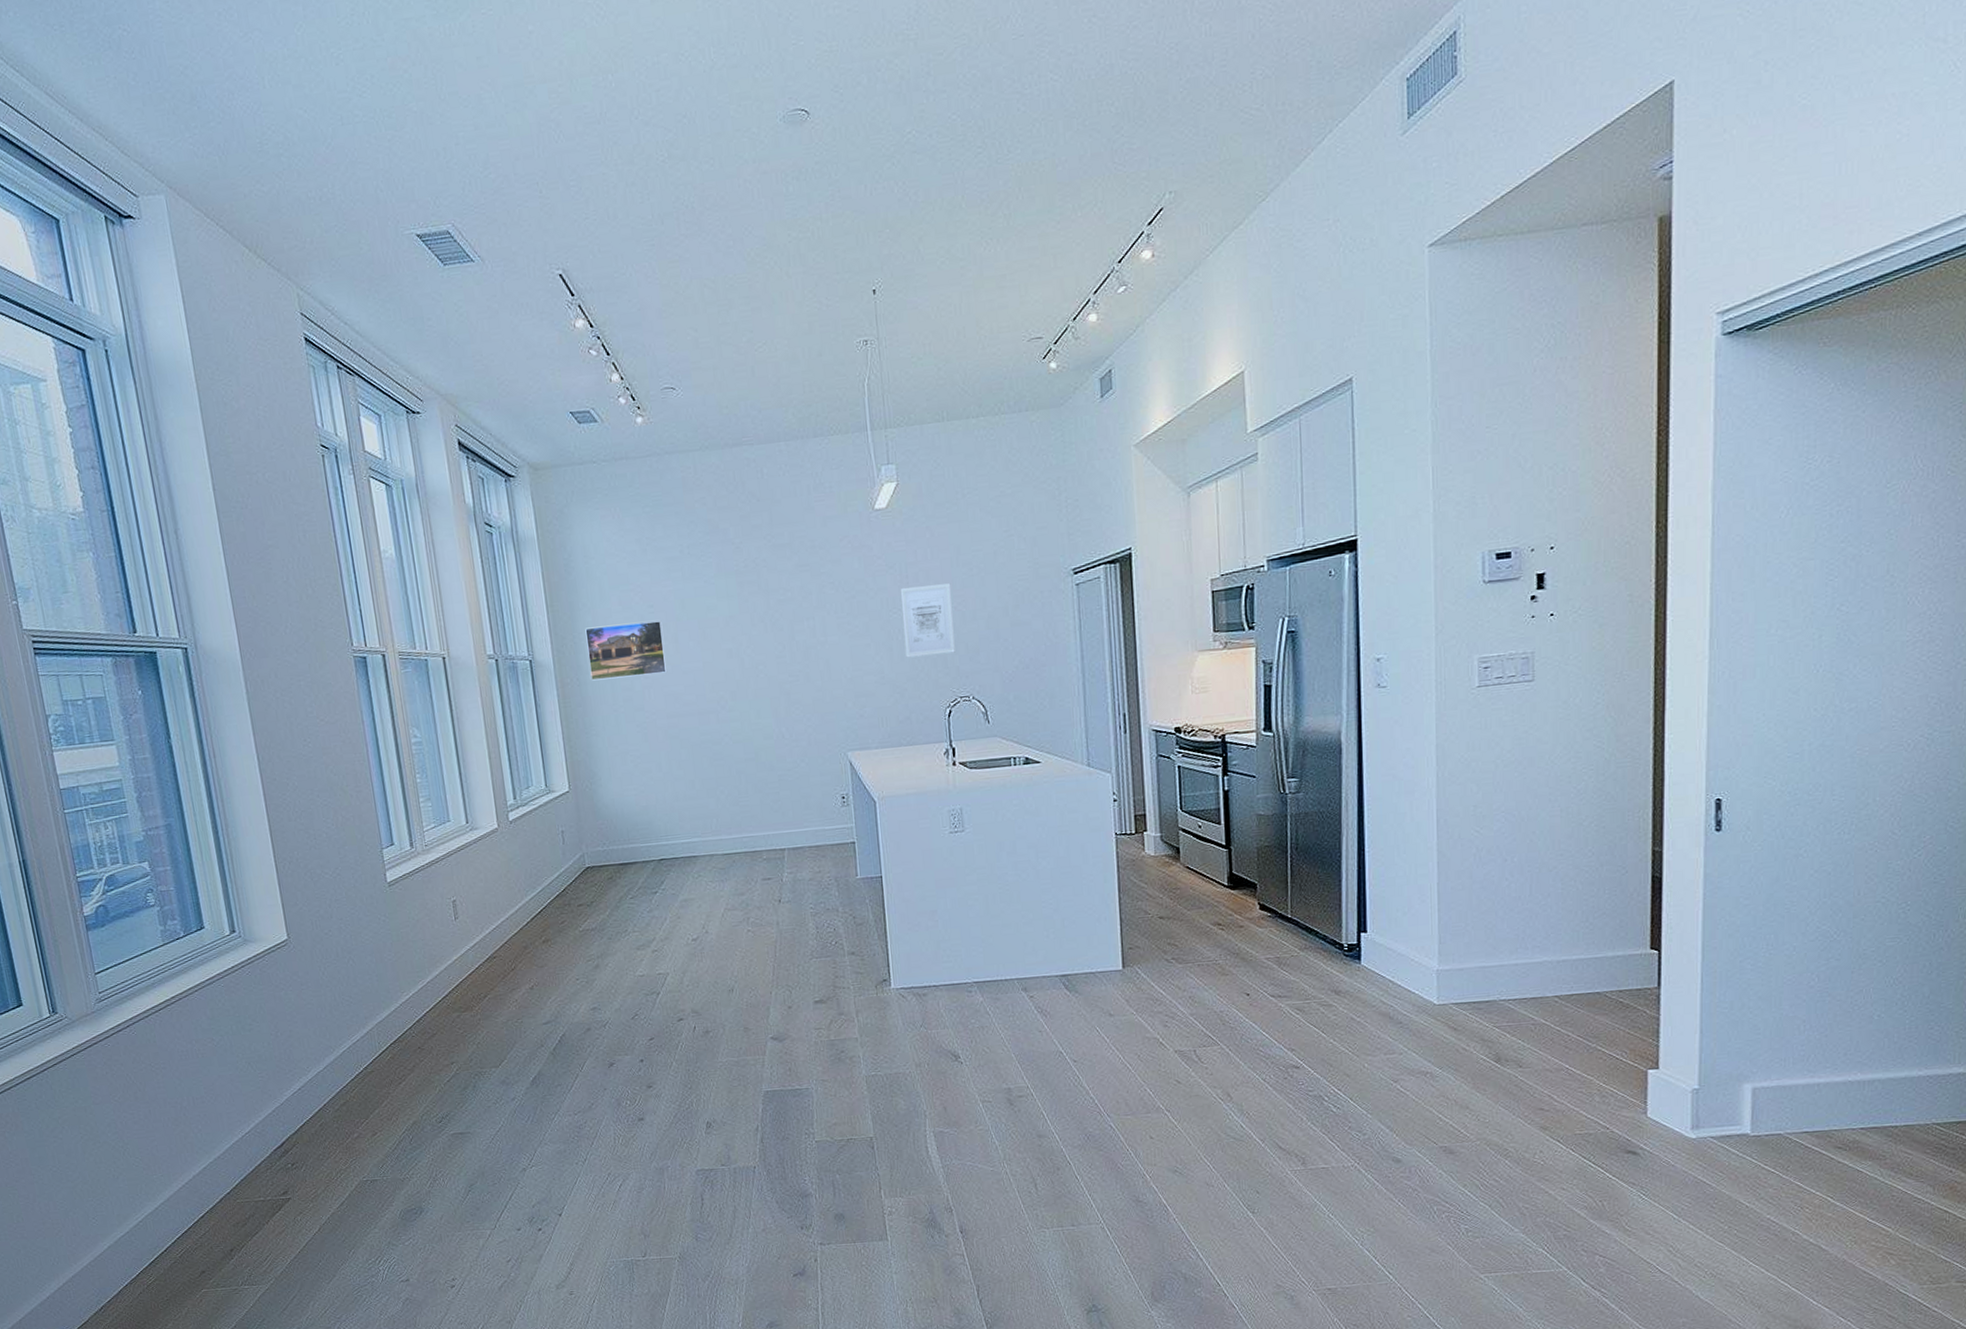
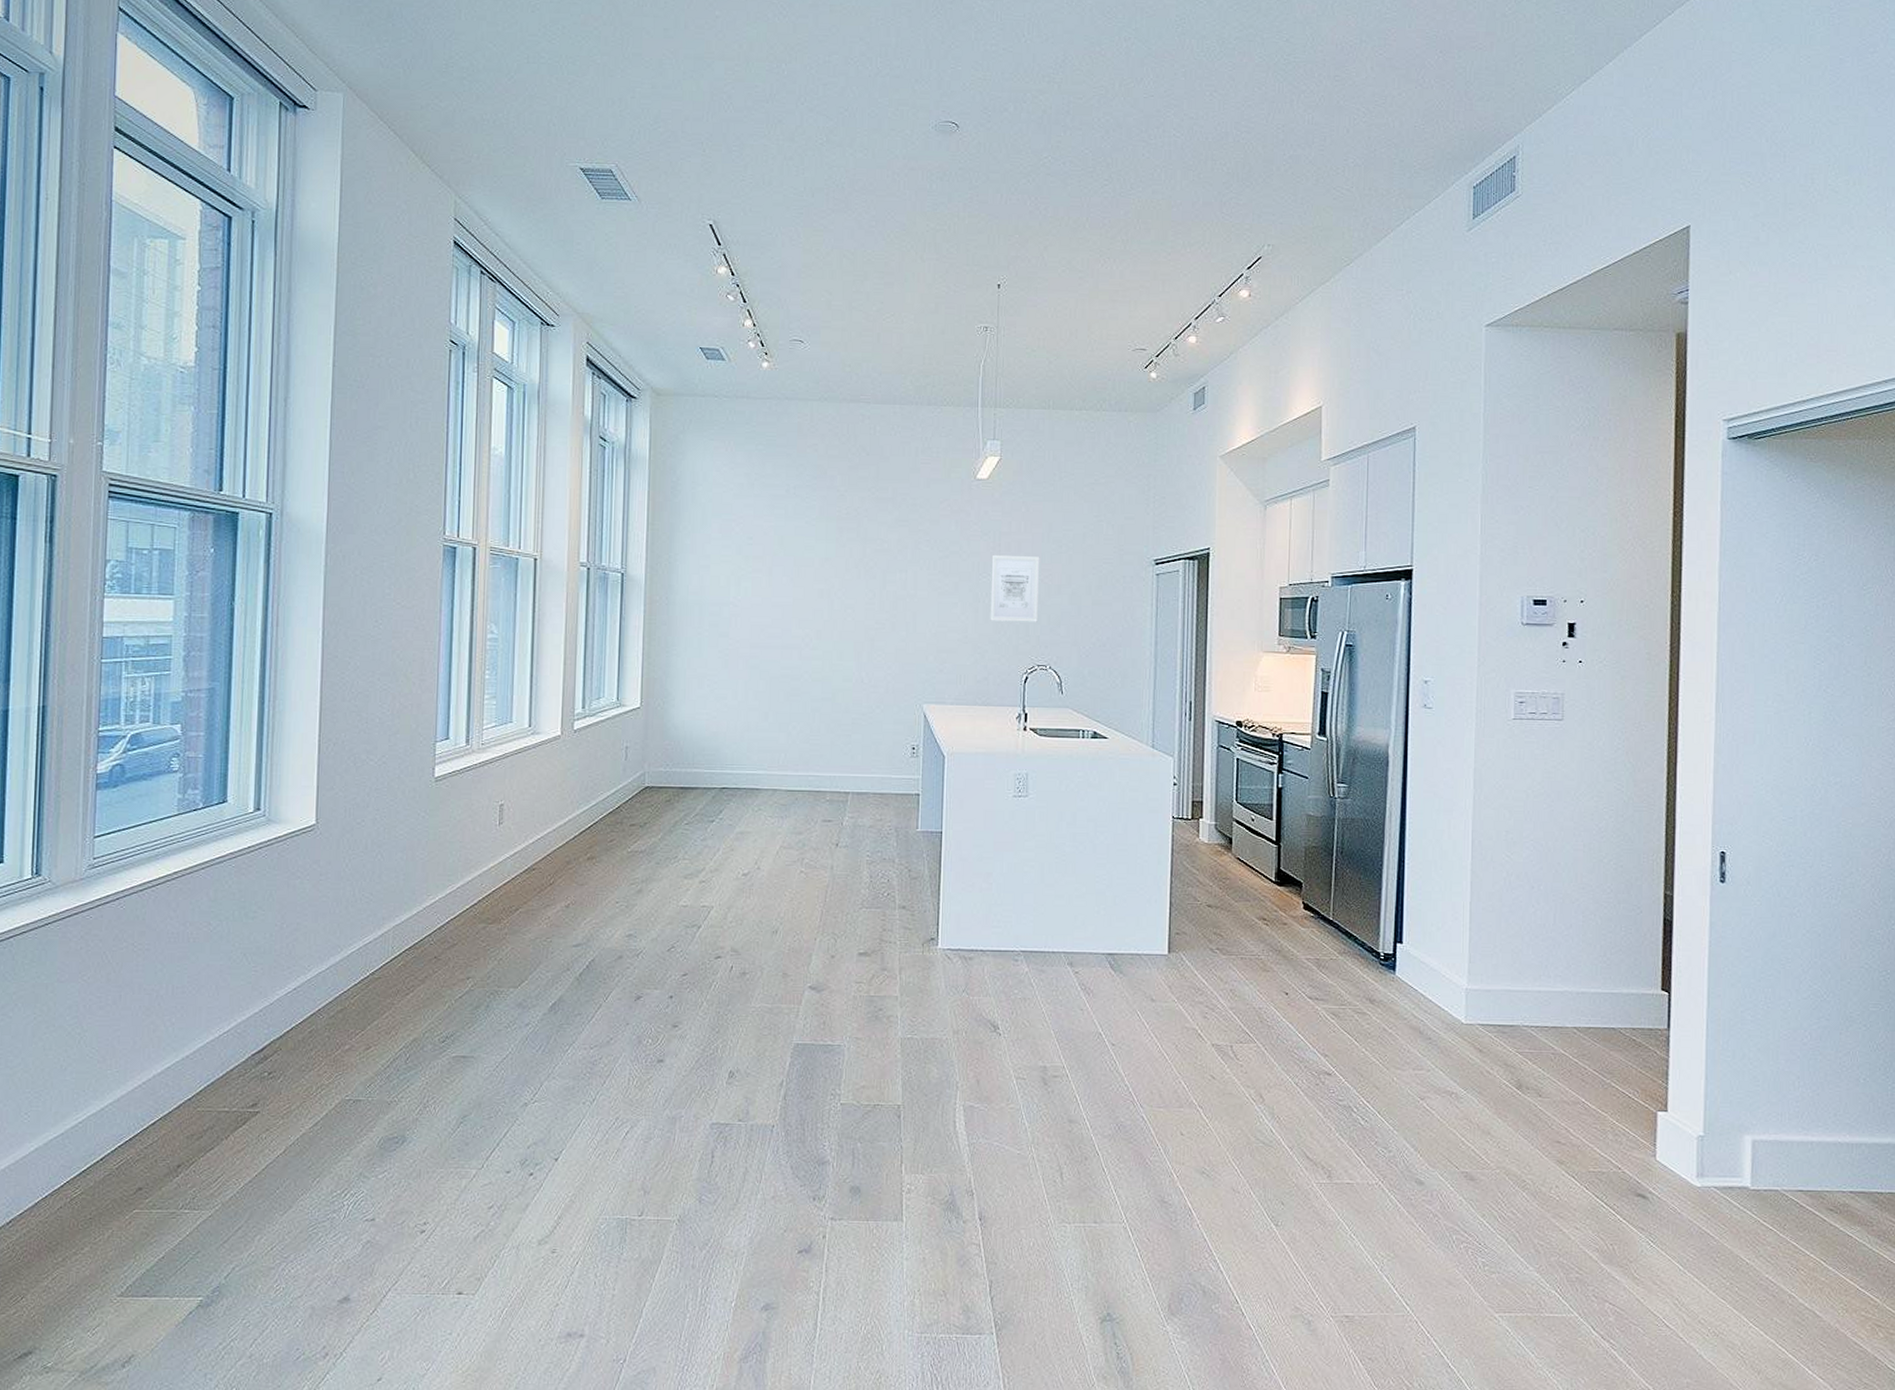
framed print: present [585,621,668,681] -> none [679,550,759,604]

